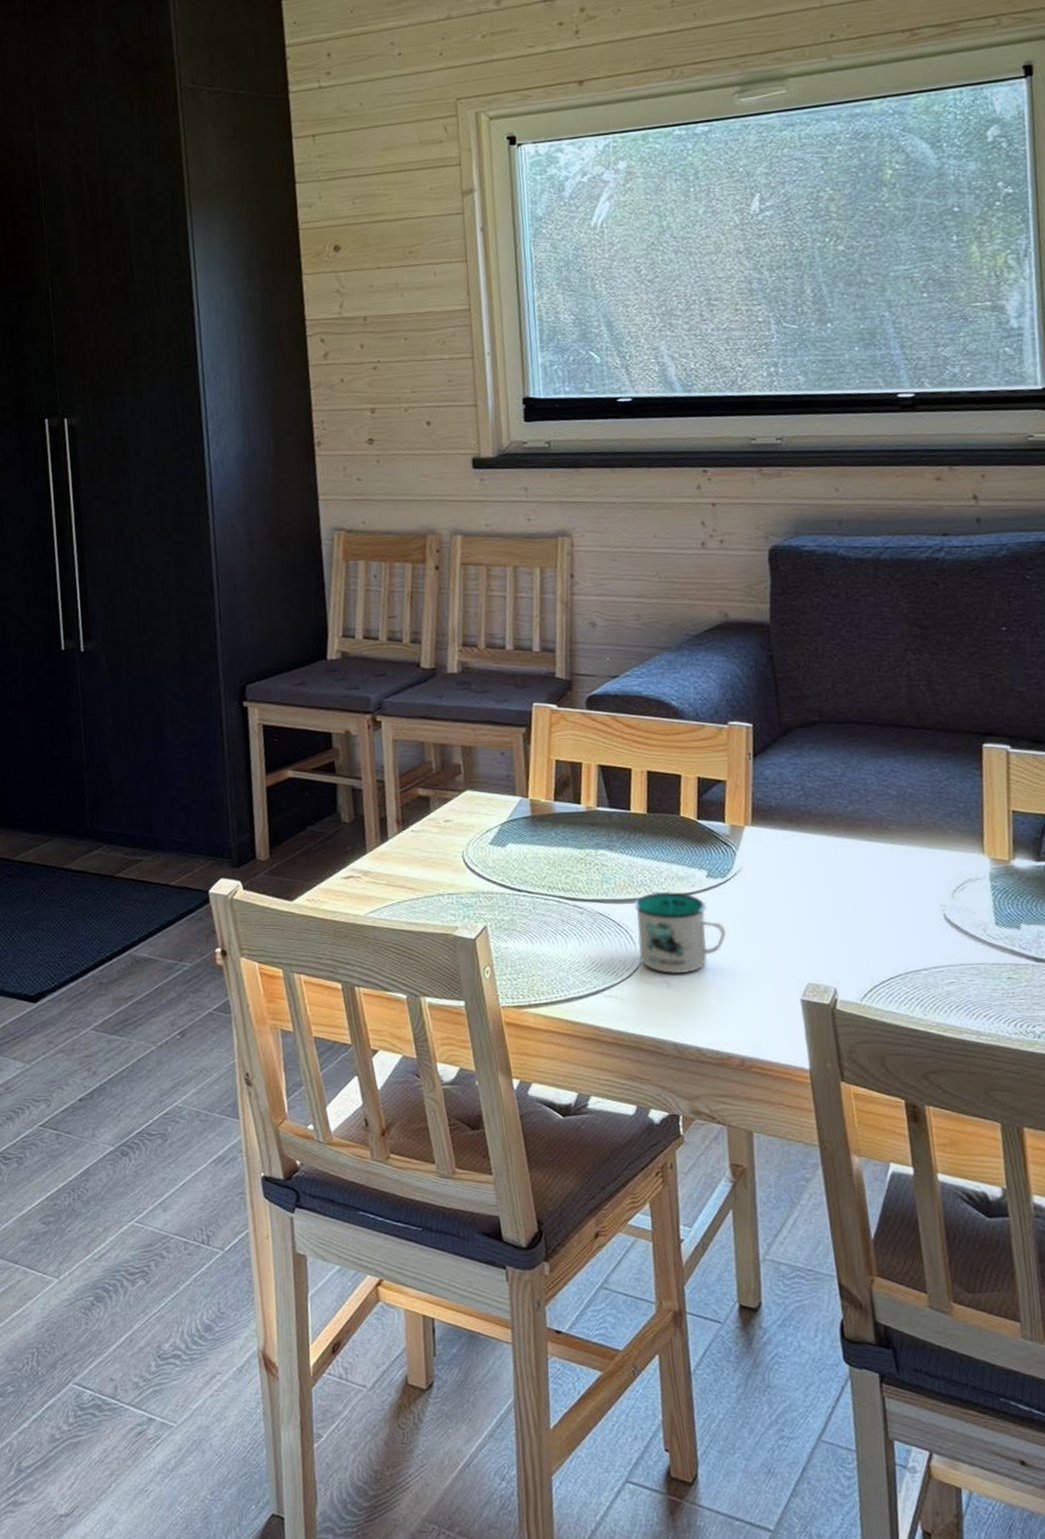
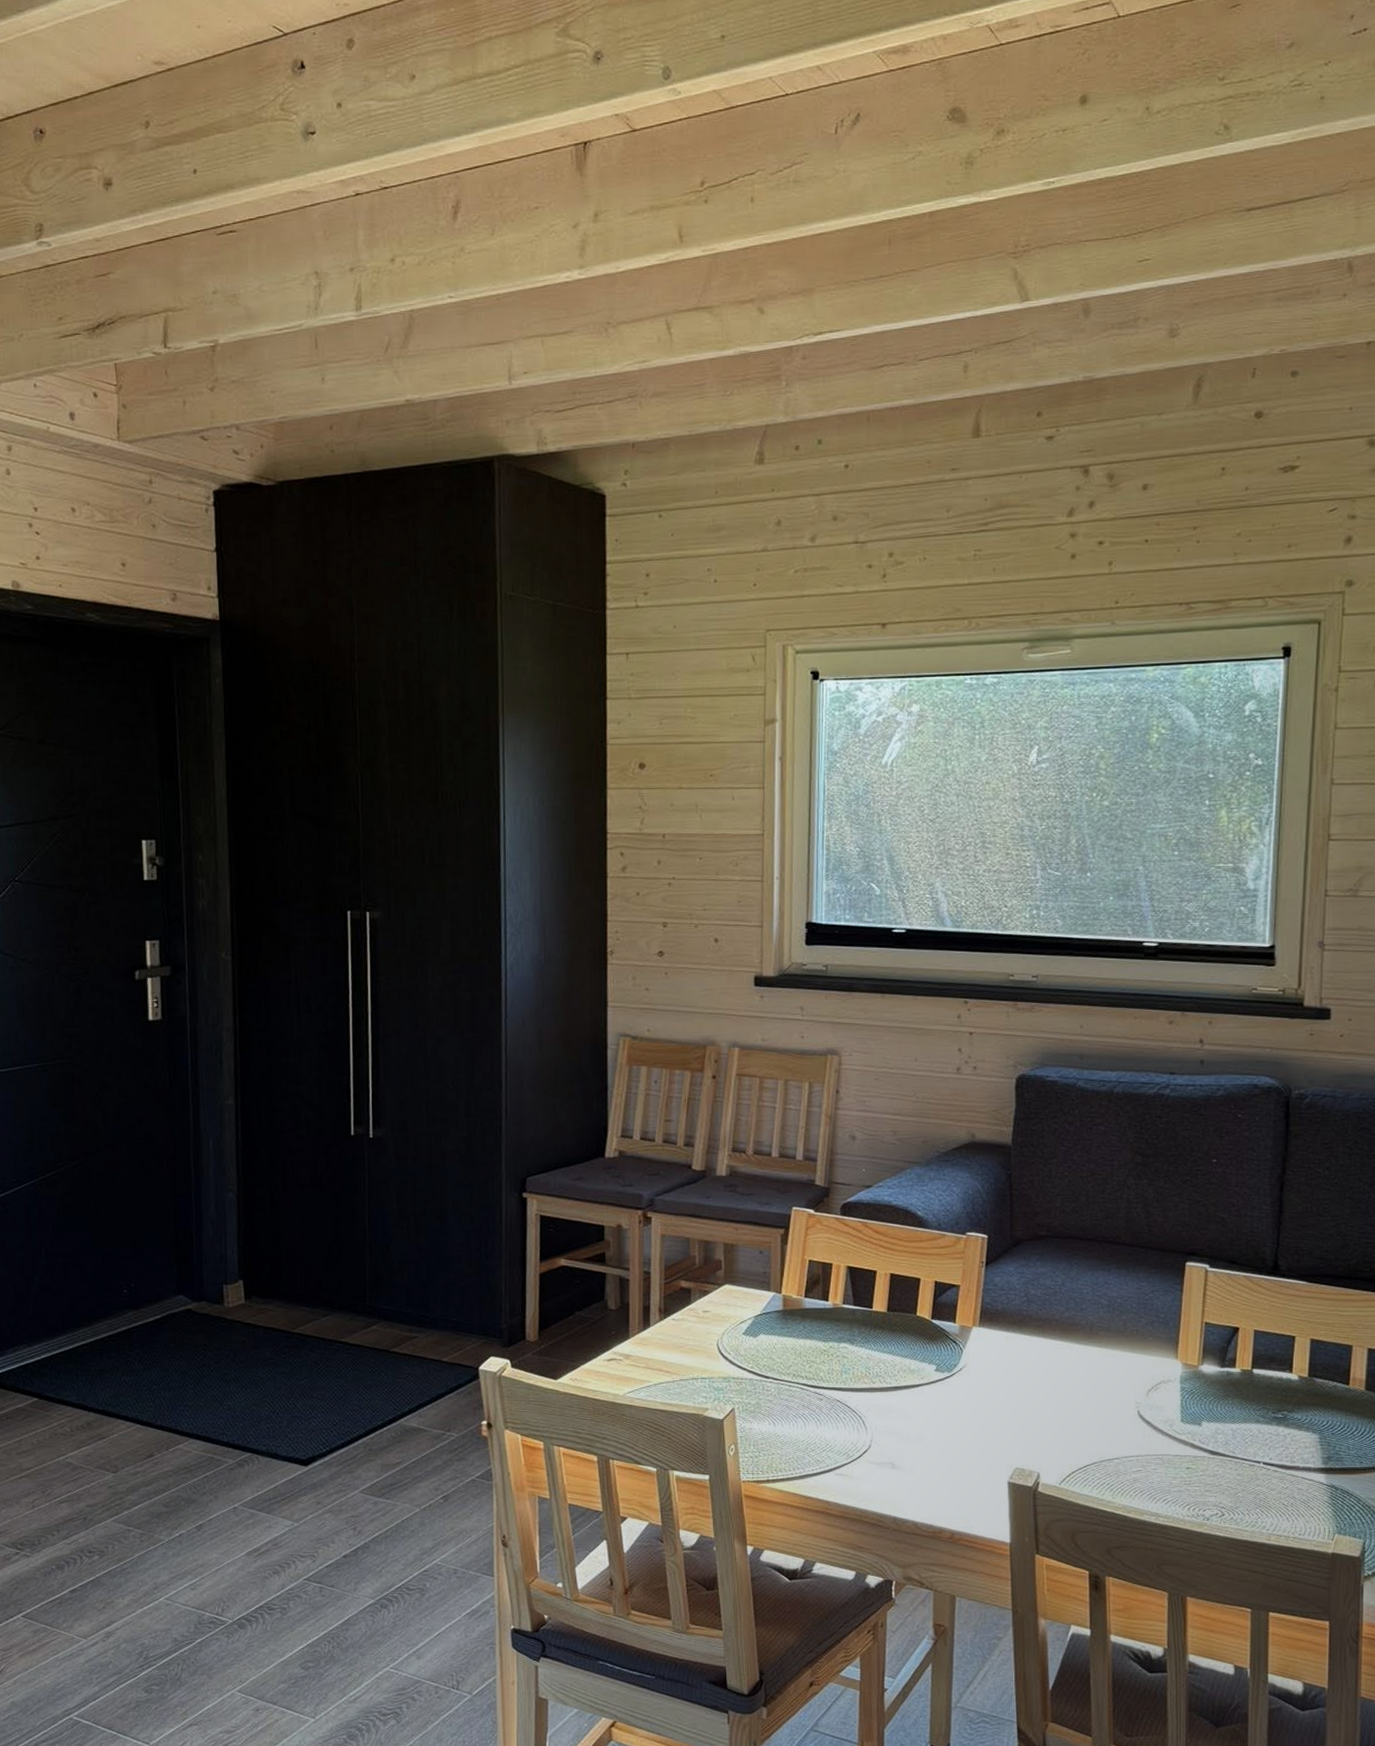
mug: present [634,891,727,974] -> none [869,1382,948,1457]

